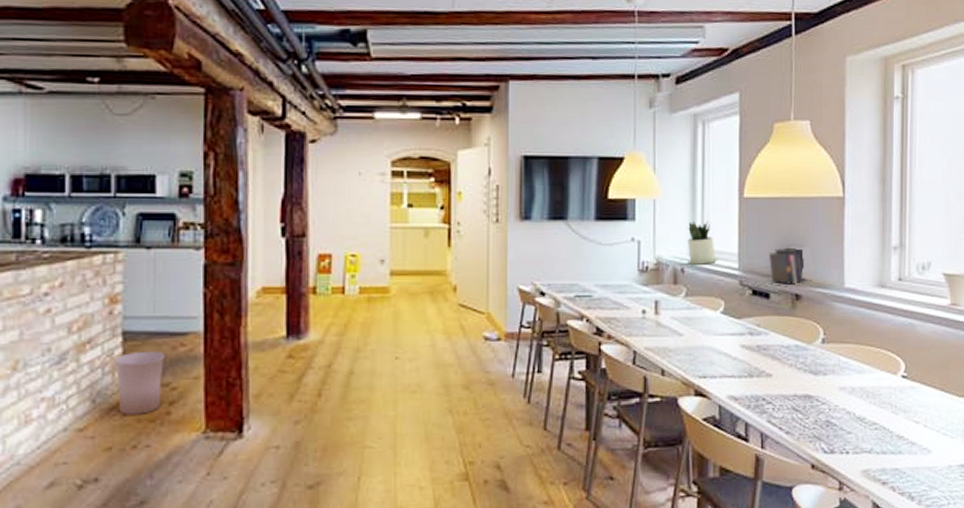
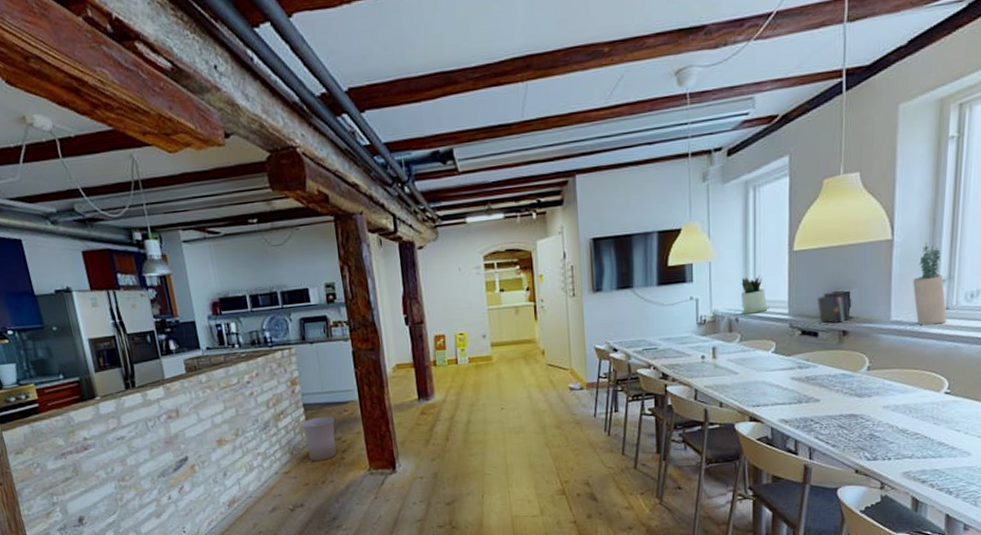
vase: none [864,204,900,296] -> present [912,242,947,326]

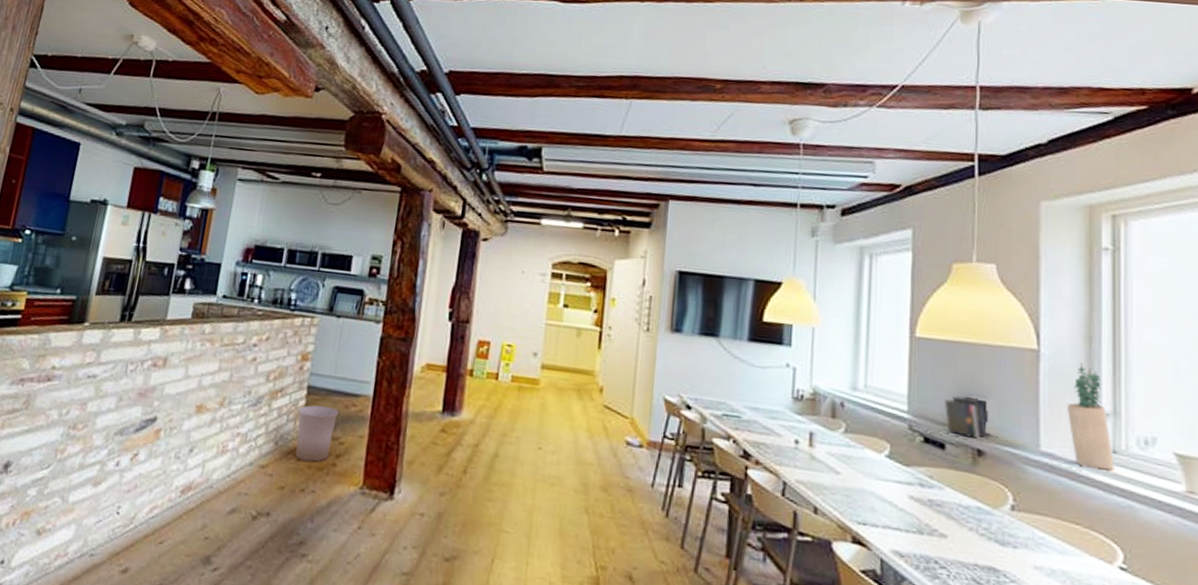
planter: present [740,275,769,315] -> none [848,355,884,403]

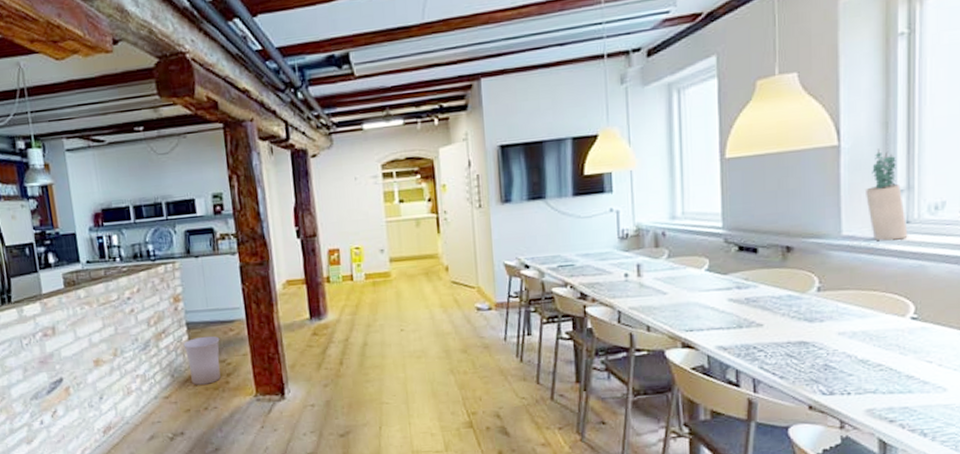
books: present [945,396,999,439] -> none [756,200,805,238]

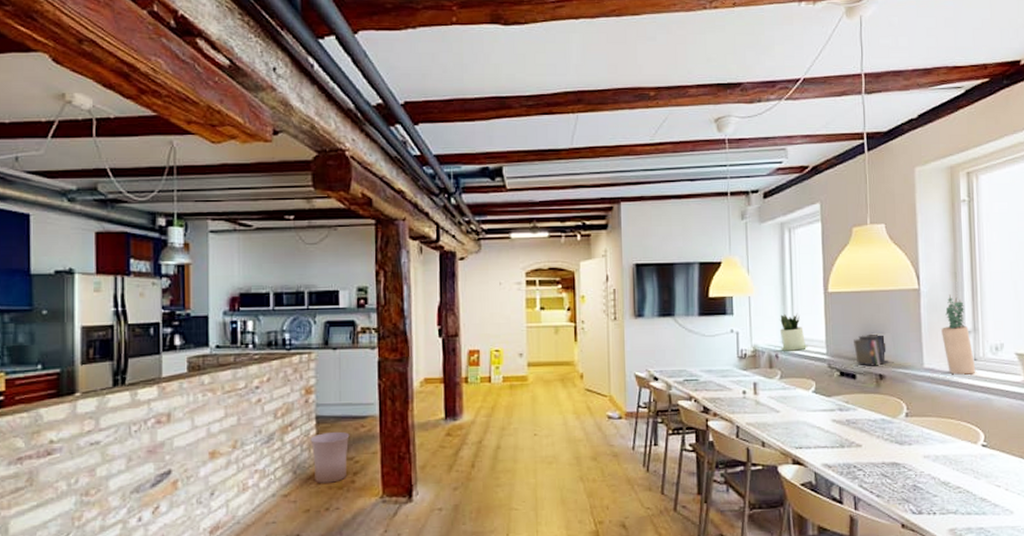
planter: none [666,184,700,228] -> present [779,313,808,351]
books: none [756,200,805,238] -> present [854,333,894,366]

